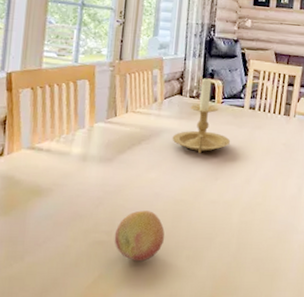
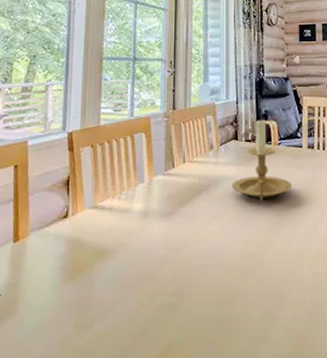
fruit: present [114,210,165,262] -> none [182,267,233,325]

